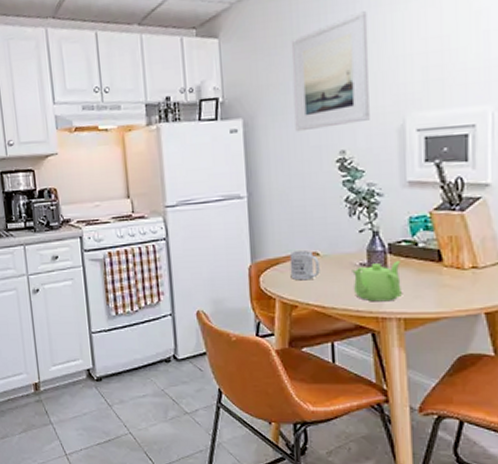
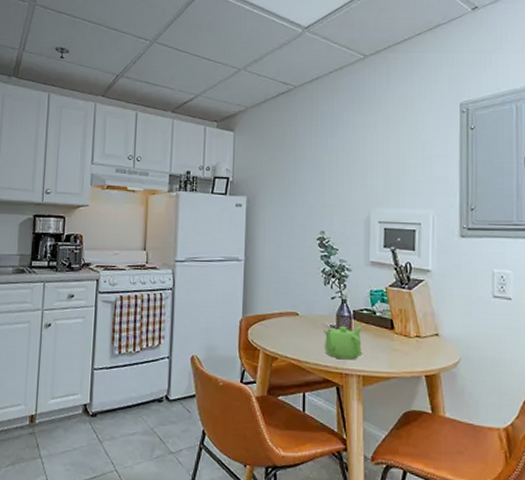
mug: present [289,249,320,281] -> none [274,309,298,336]
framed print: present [291,11,370,132] -> none [287,128,347,213]

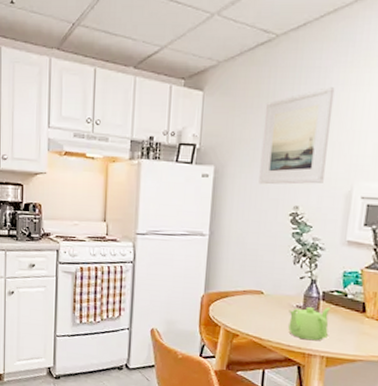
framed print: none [287,128,347,213] -> present [259,87,335,185]

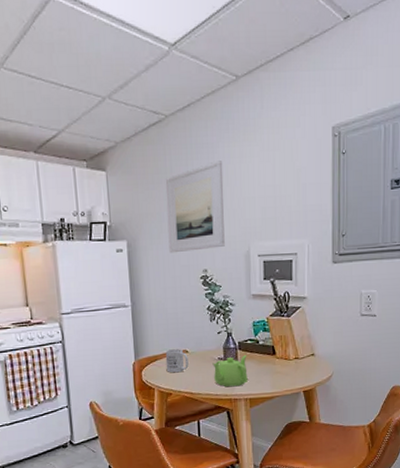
mug: none [236,287,263,314] -> present [165,348,189,373]

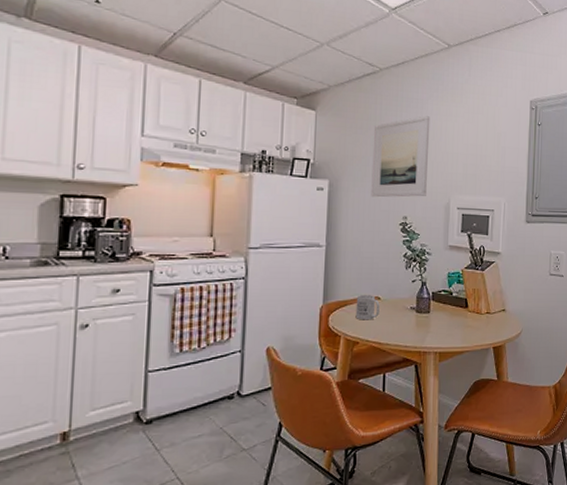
teapot: present [212,355,248,387] -> none [404,306,440,339]

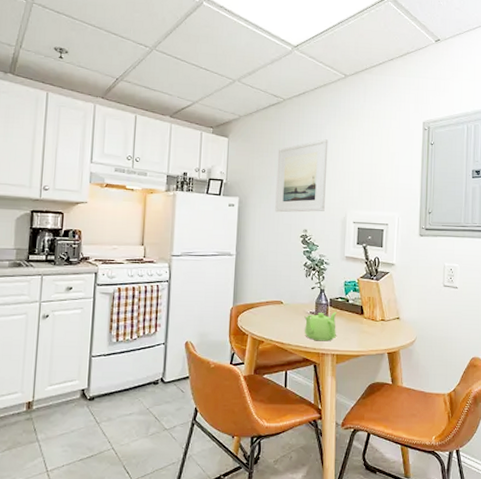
mug: present [355,294,380,320] -> none [261,298,282,322]
teapot: none [404,306,440,339] -> present [304,312,337,342]

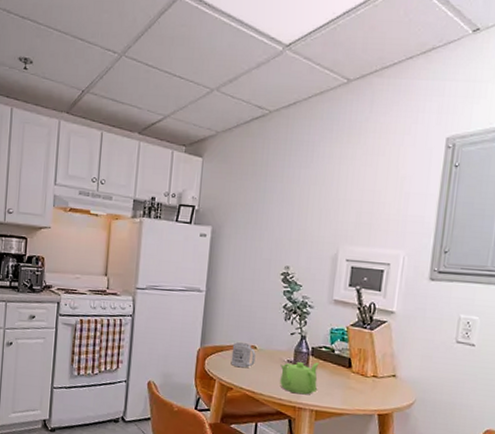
mug: none [261,298,282,322] -> present [231,341,256,368]
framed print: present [275,139,328,213] -> none [253,159,322,247]

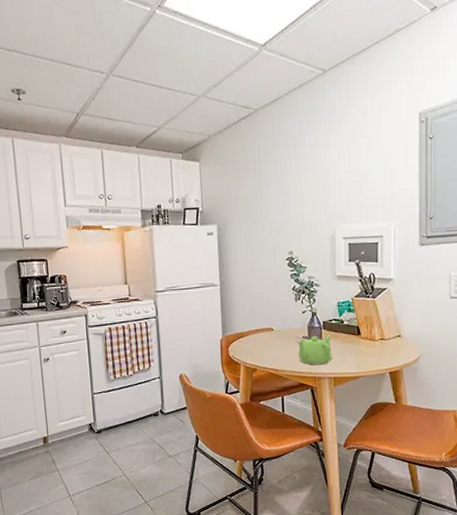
mug: present [231,341,256,368] -> none [251,326,274,350]

